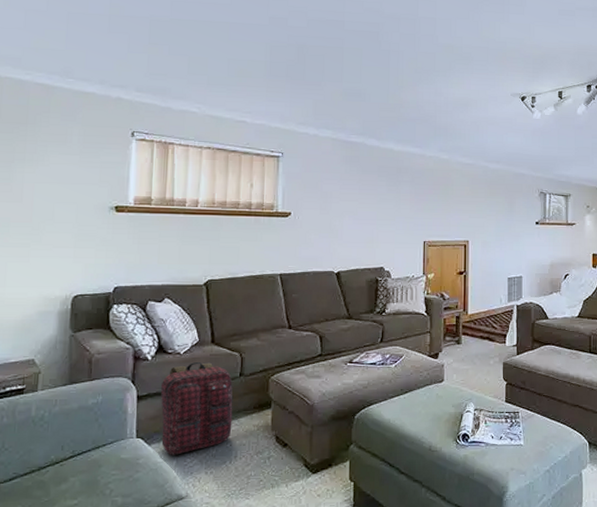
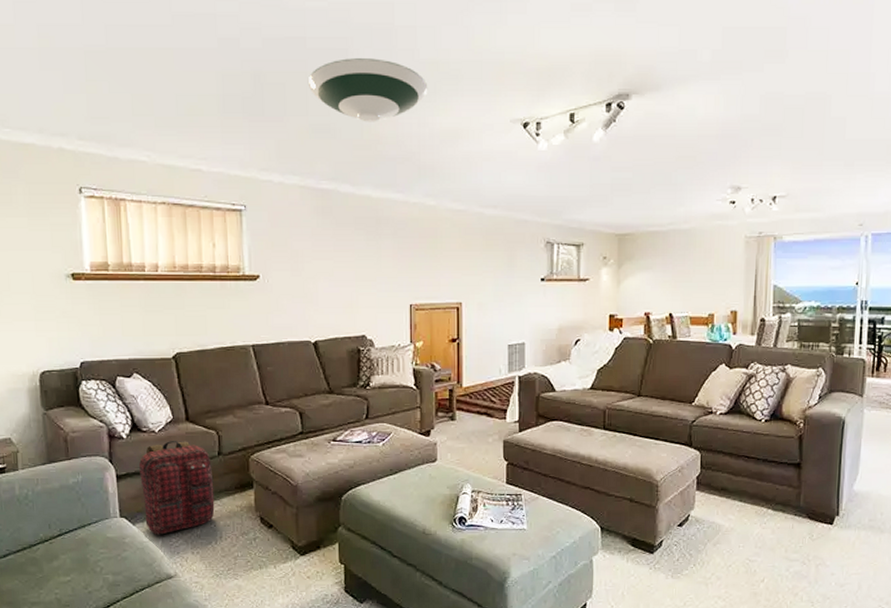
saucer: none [344,39,444,90] -> present [307,58,428,122]

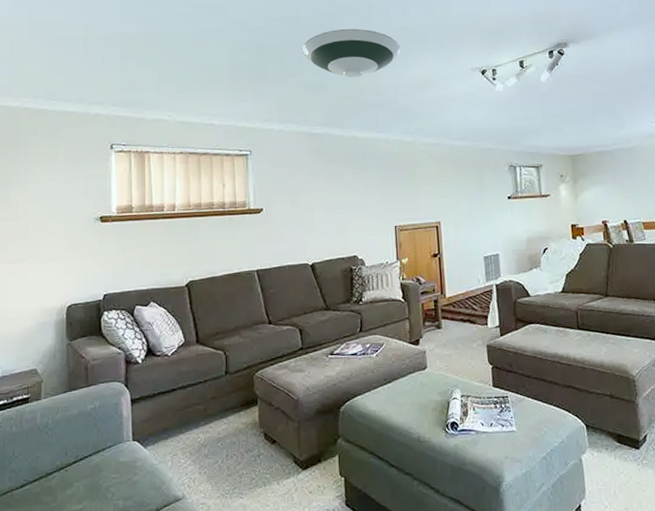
backpack: present [139,441,215,535] -> none [153,362,222,457]

